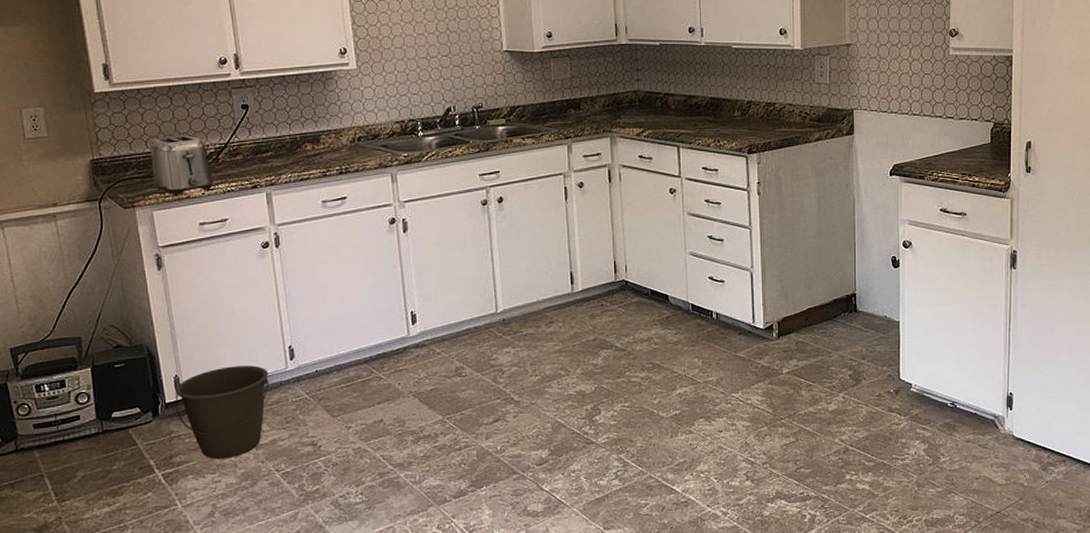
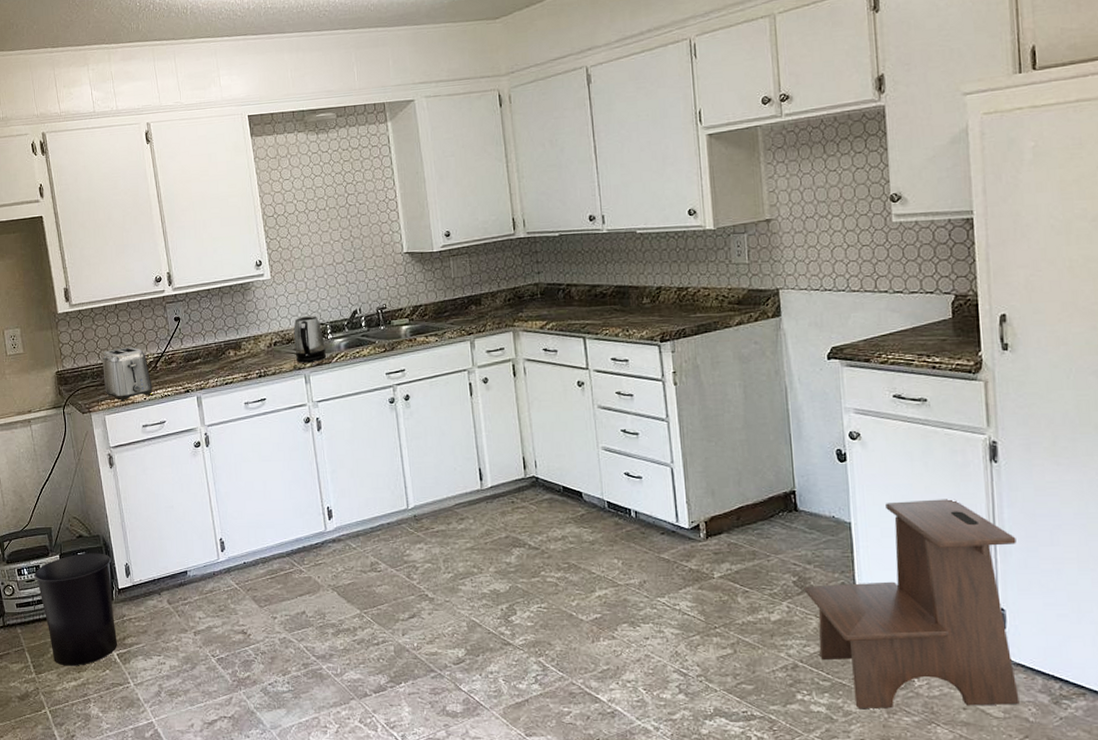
waste bin: none [58,364,162,491] -> present [34,553,117,666]
bucket: present [175,365,269,459] -> none [126,556,204,642]
kettle: none [380,111,416,159] -> present [293,315,327,362]
step stool: none [858,300,1025,484] -> present [805,499,1020,709]

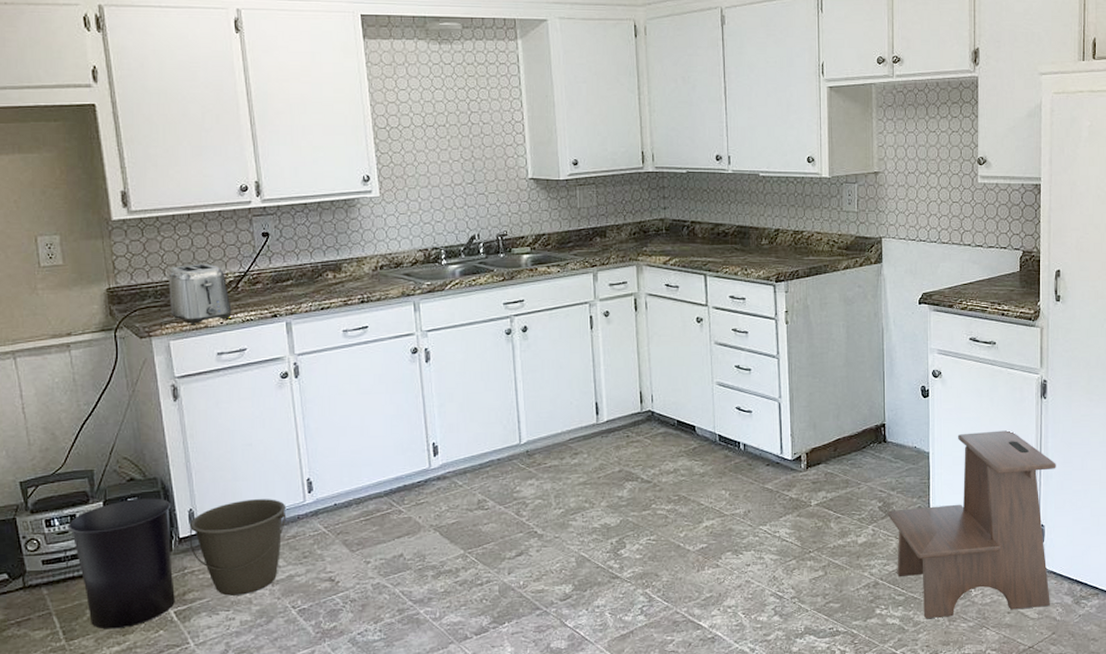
bucket: none [126,556,204,642] -> present [189,499,287,596]
kettle: present [293,315,327,362] -> none [403,239,440,288]

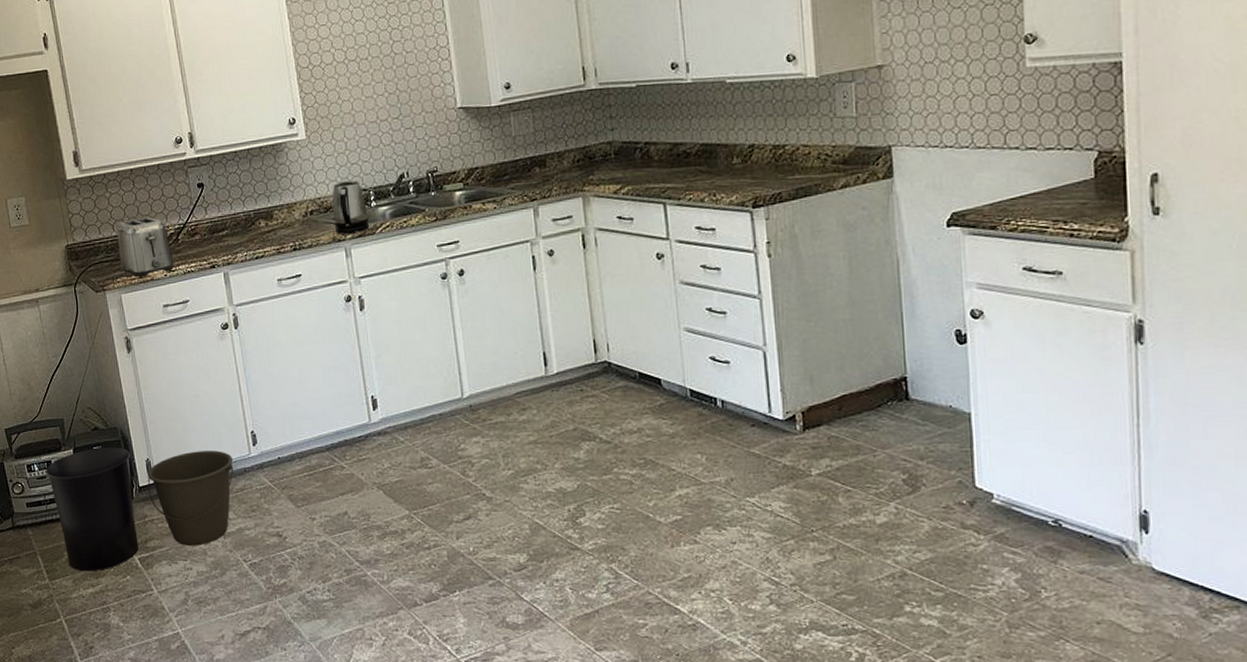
kettle: none [403,239,440,288] -> present [332,180,370,233]
step stool: present [888,430,1056,618] -> none [916,386,1164,622]

